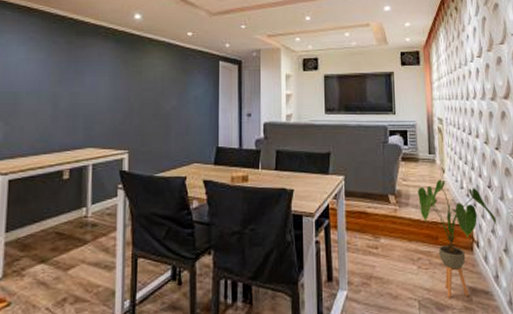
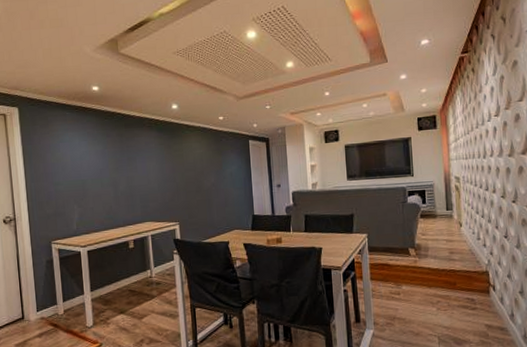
house plant: present [417,179,497,298] -> none [435,232,513,334]

